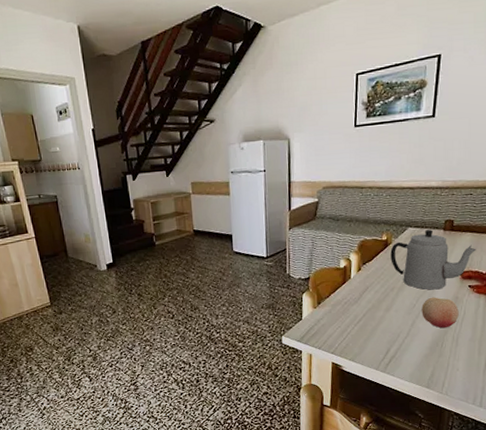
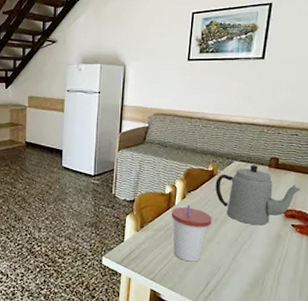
cup: none [347,276,389,332] -> present [171,204,212,262]
fruit: present [422,297,459,329] -> none [244,232,281,266]

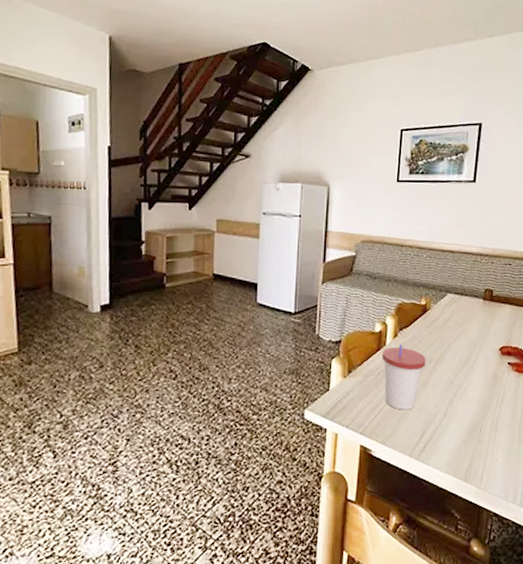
teapot: present [215,165,301,226] -> none [429,298,516,365]

